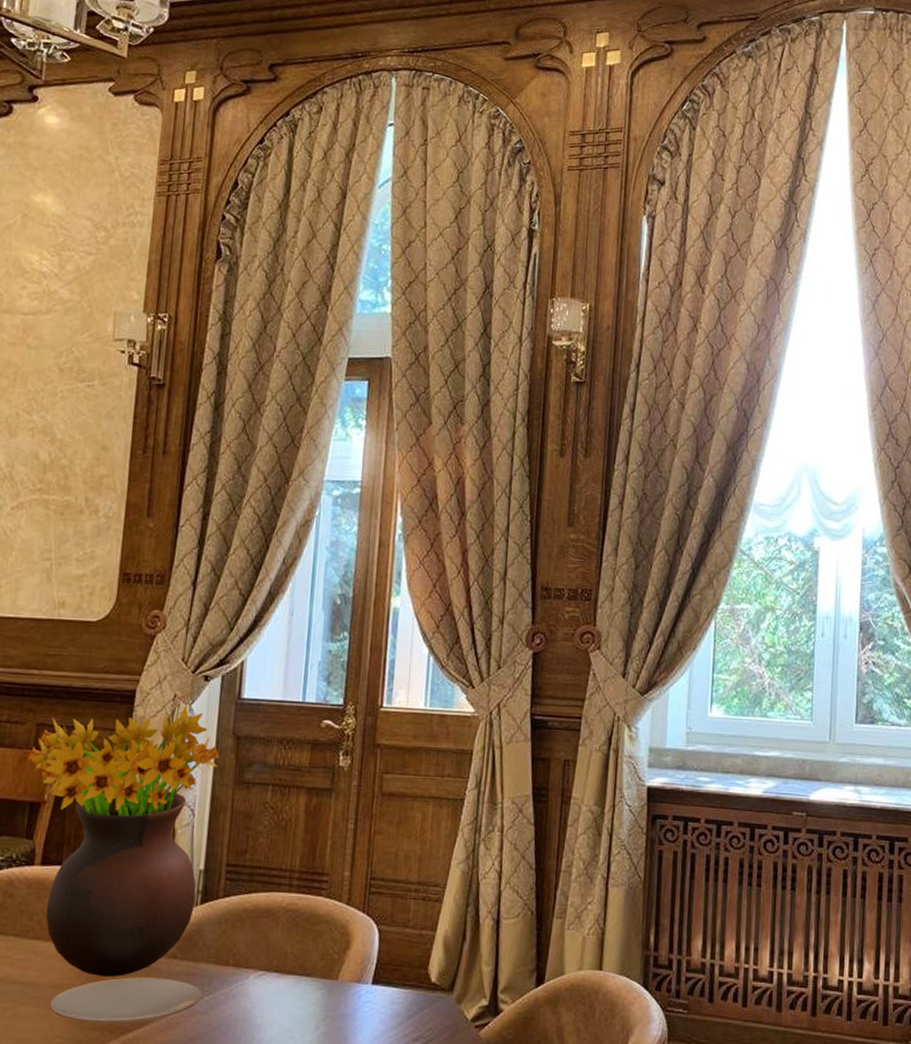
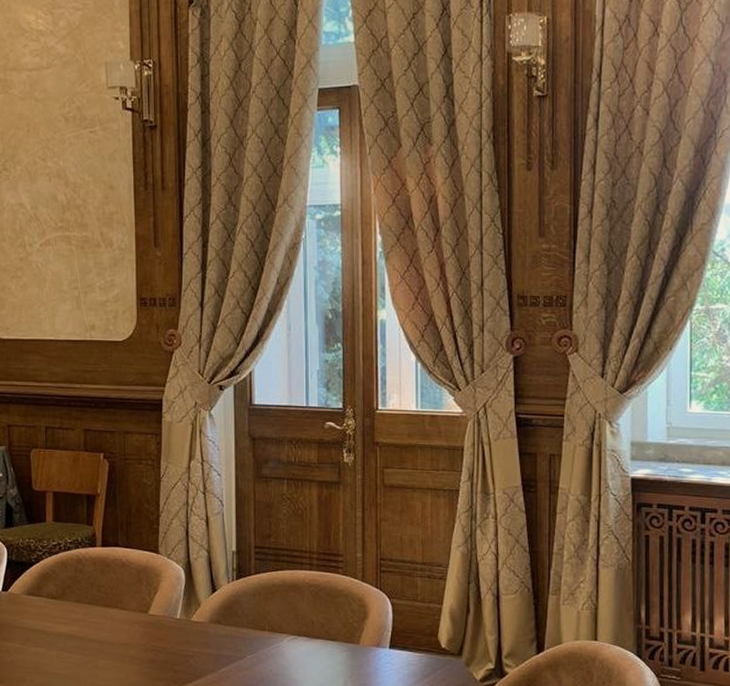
flower arrangement: present [27,705,219,977] -> none [80,411,239,638]
plate: present [50,977,203,1024] -> none [122,638,246,676]

